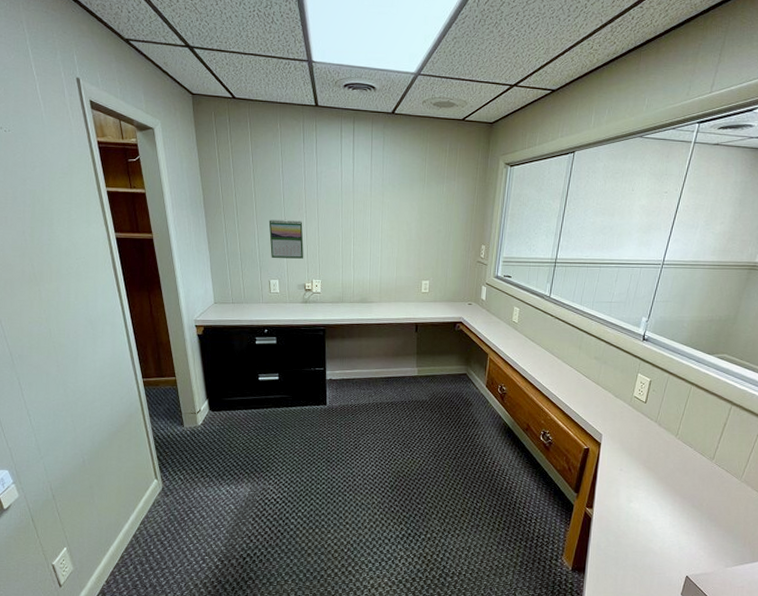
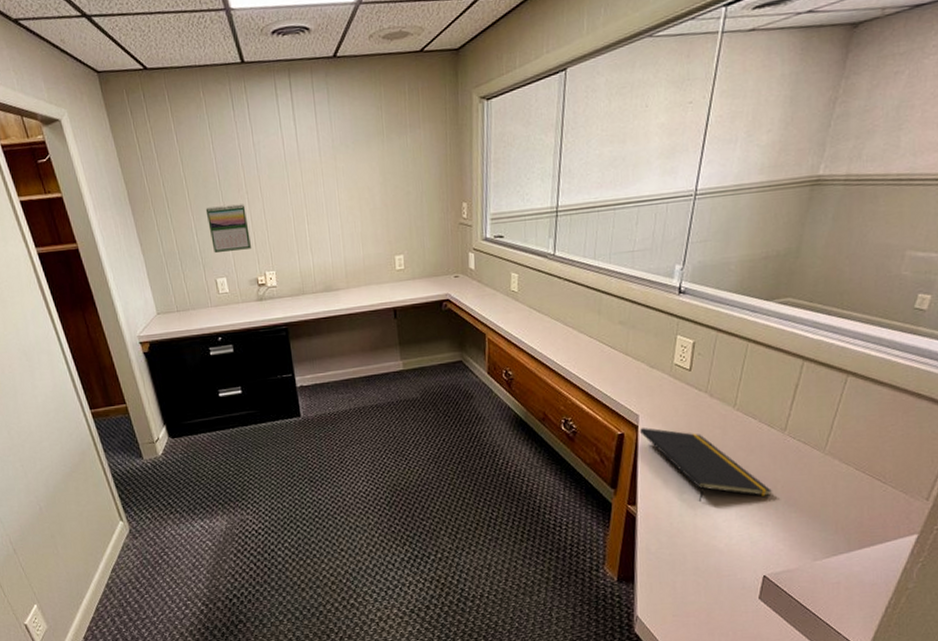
notepad: none [601,445,700,511] -> present [639,427,773,501]

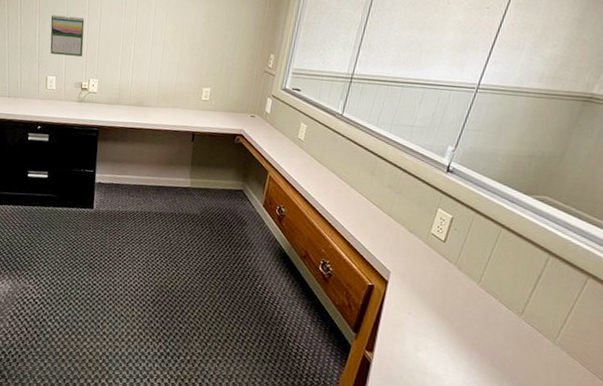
notepad: present [639,427,773,501] -> none [388,284,501,371]

